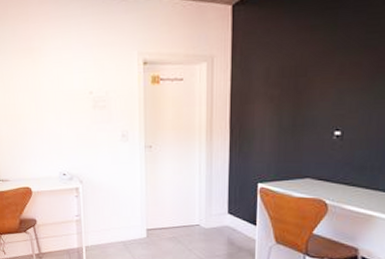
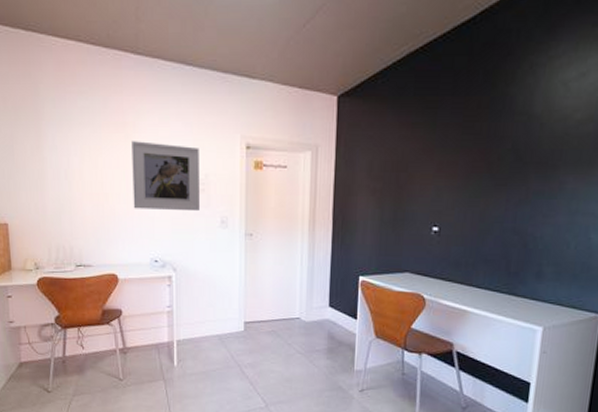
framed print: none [38,64,103,127] -> present [131,141,201,212]

